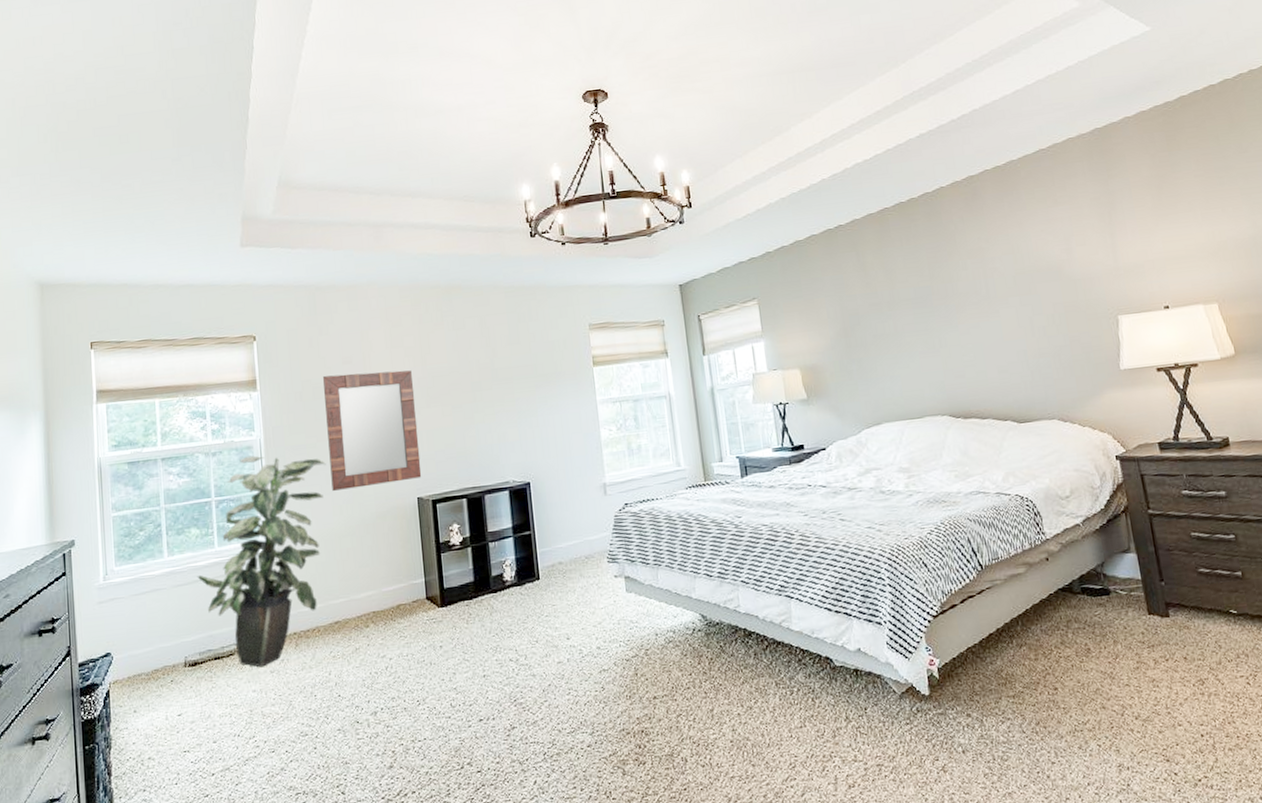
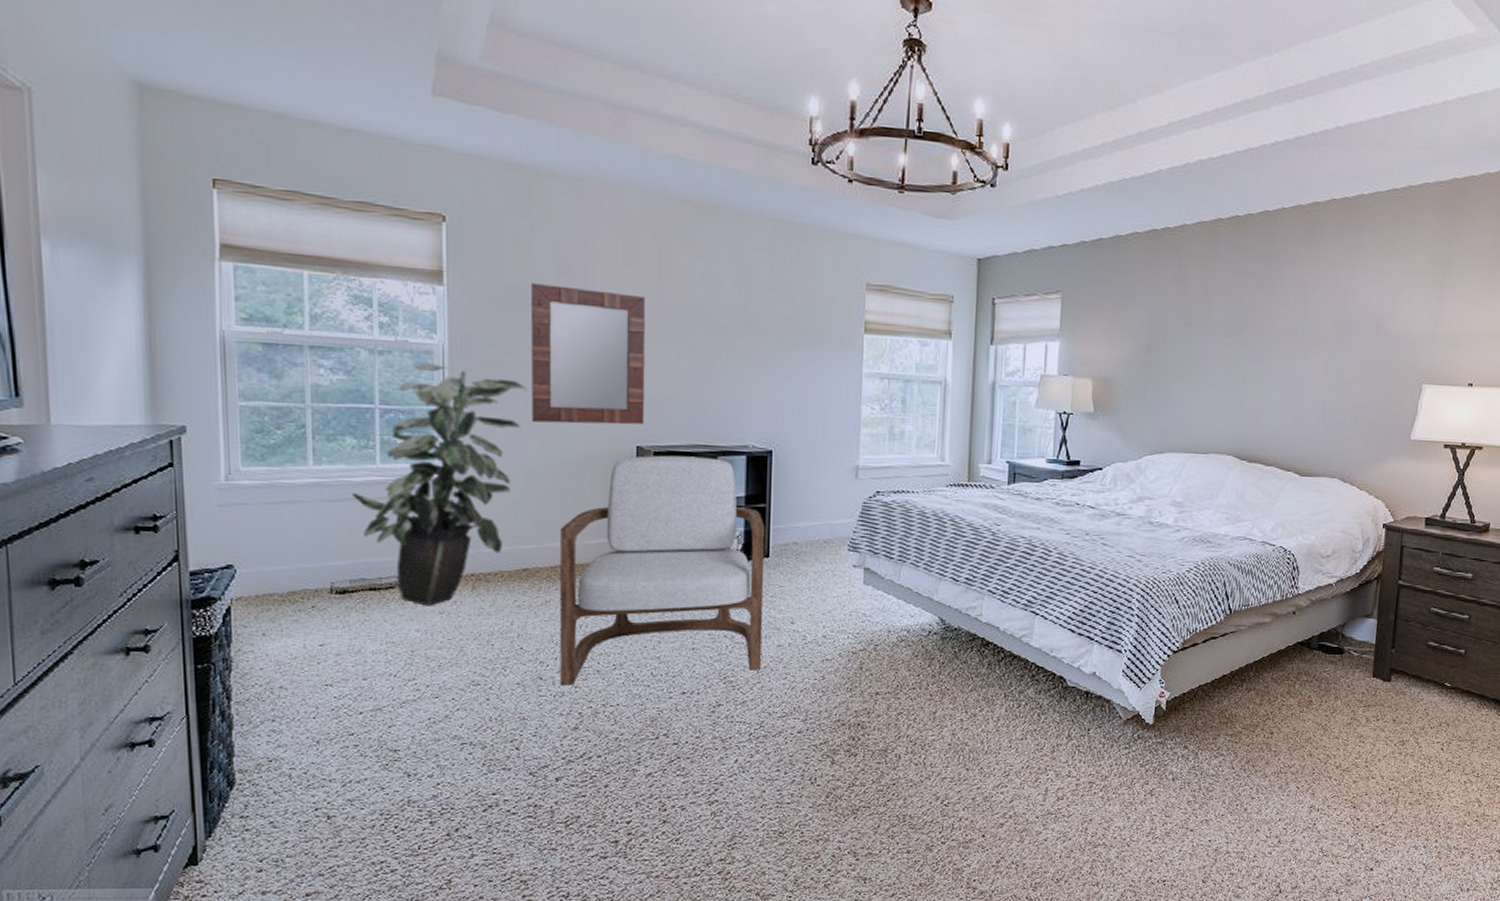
armchair: none [362,497,547,727] -> present [560,455,766,686]

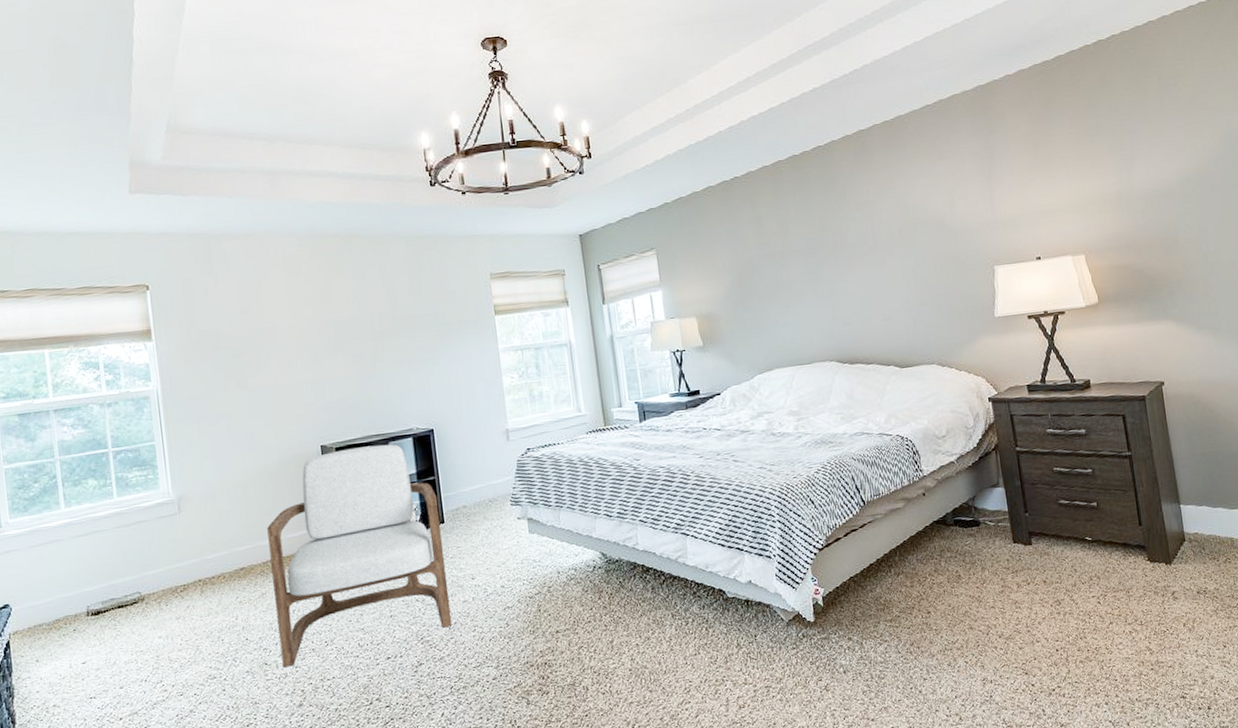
indoor plant: present [351,362,527,606] -> none [96,405,227,614]
home mirror: present [532,283,646,425] -> none [221,319,325,440]

